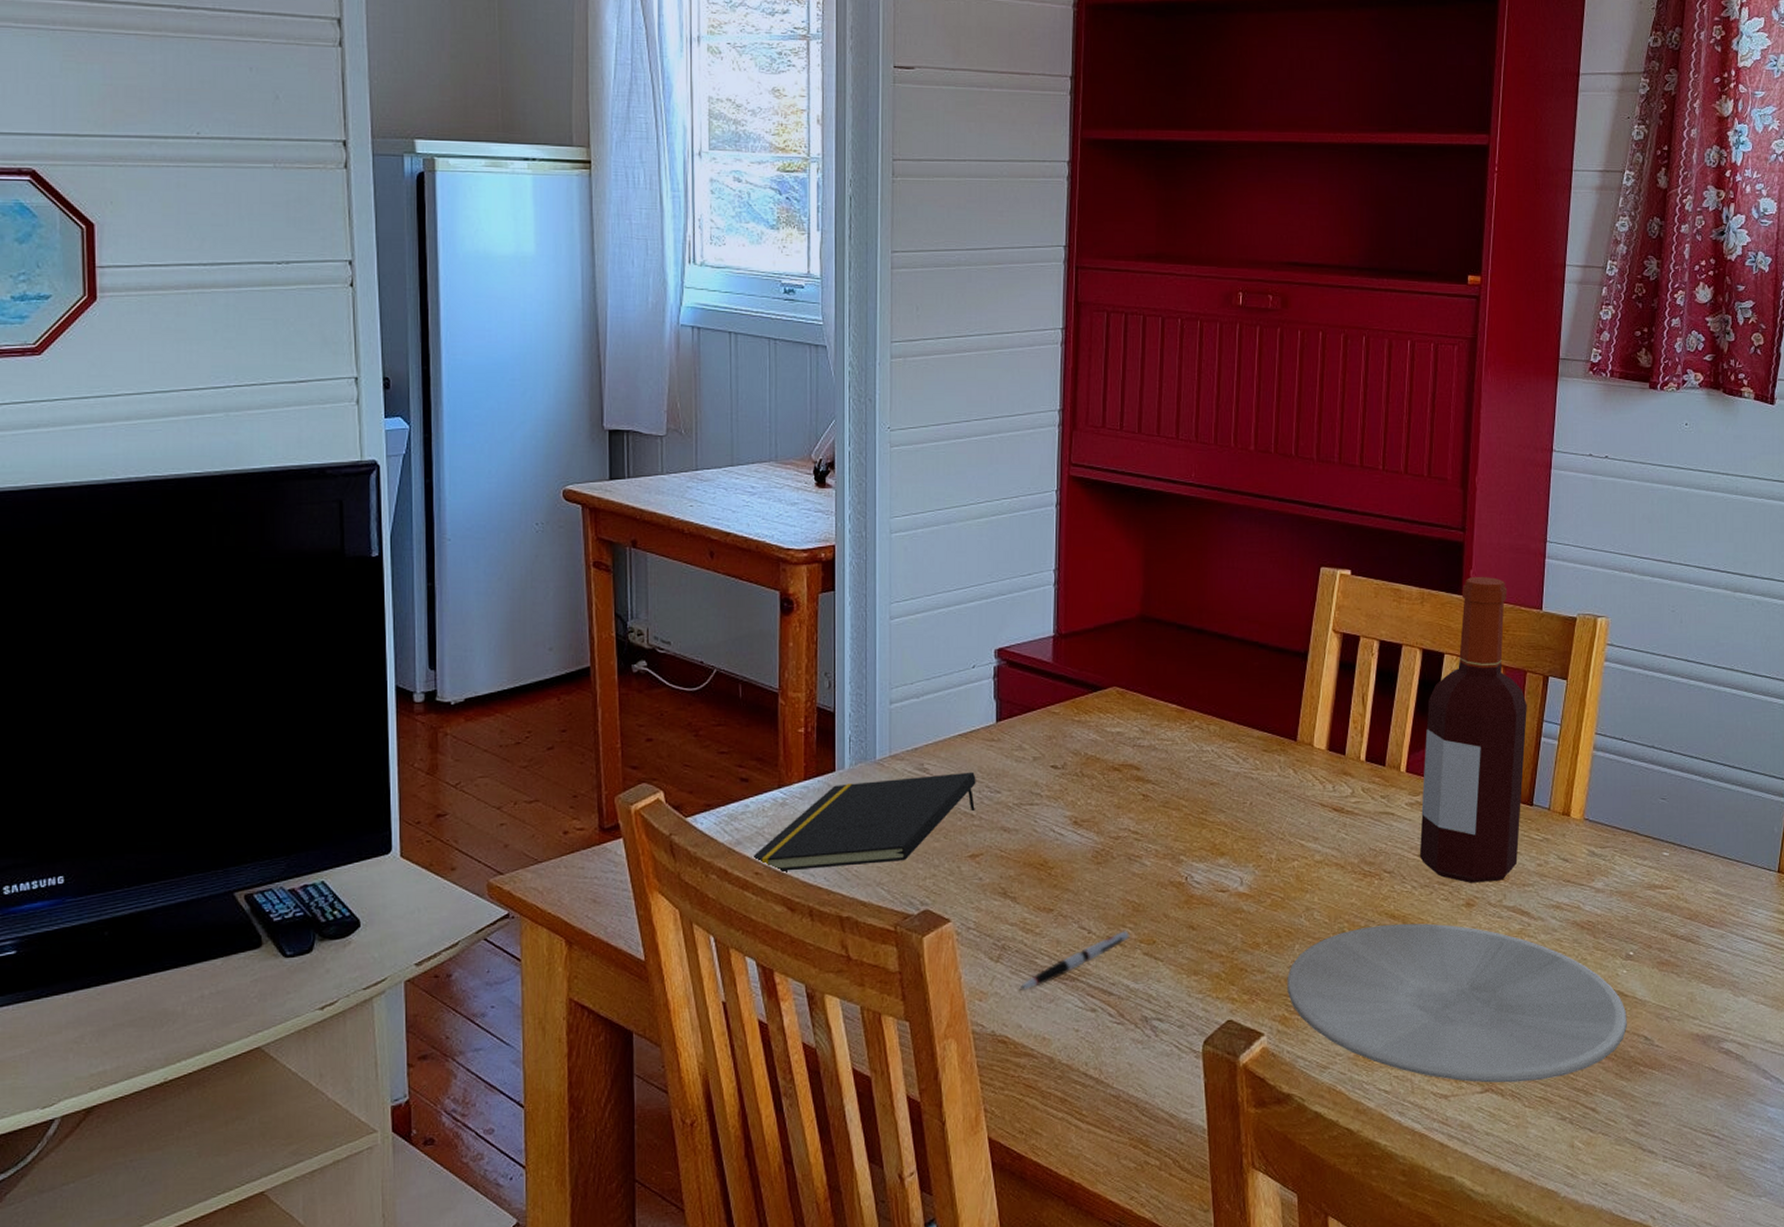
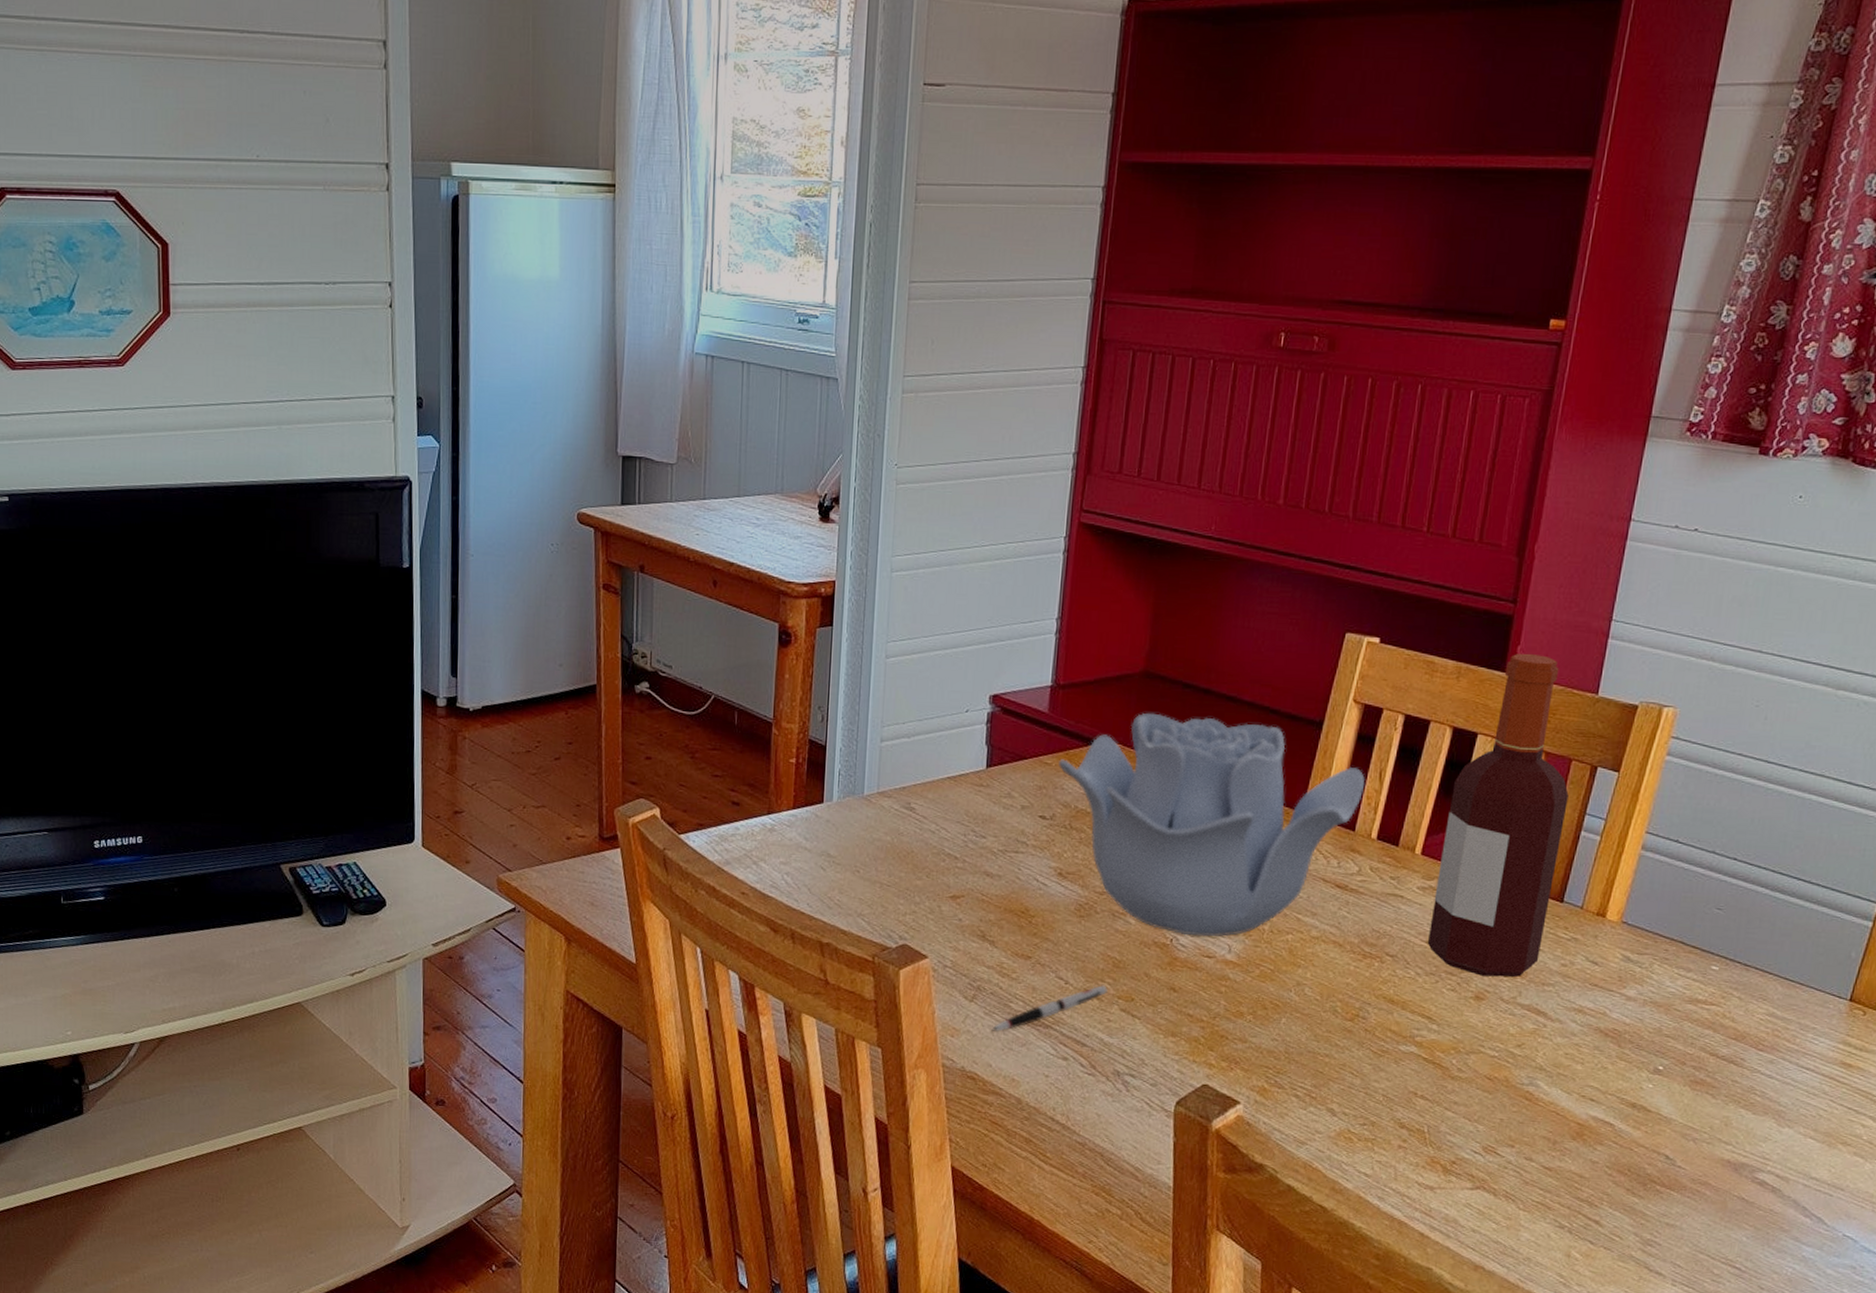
notepad: present [751,771,976,871] -> none [739,814,962,896]
decorative bowl: none [1066,655,1351,872] -> present [1059,712,1365,937]
plate: present [1287,923,1627,1083] -> none [1269,1008,1648,1185]

